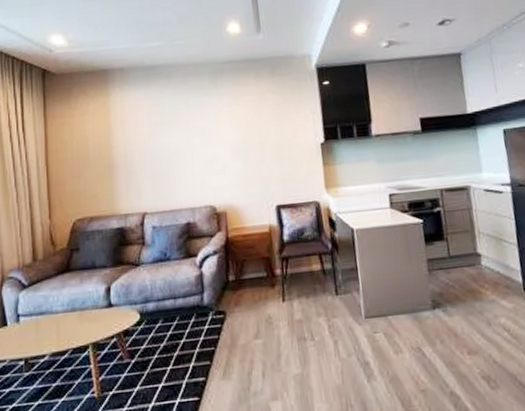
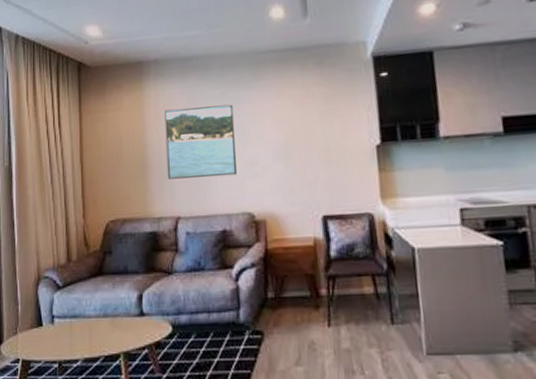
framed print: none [130,109,200,179] -> present [164,104,238,180]

